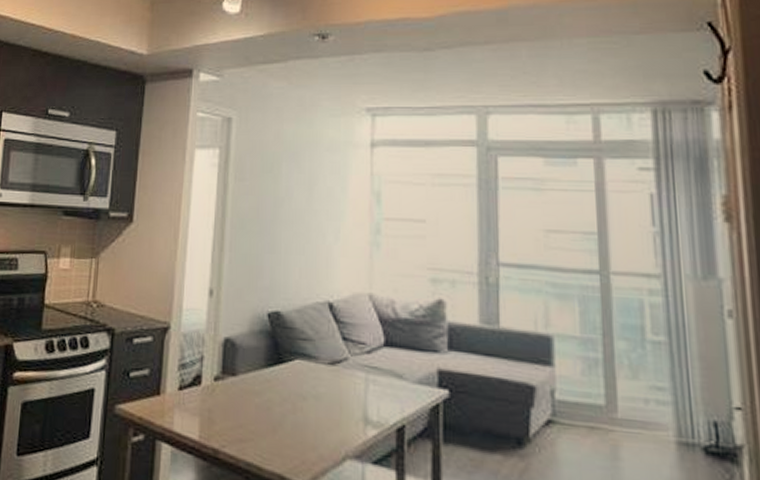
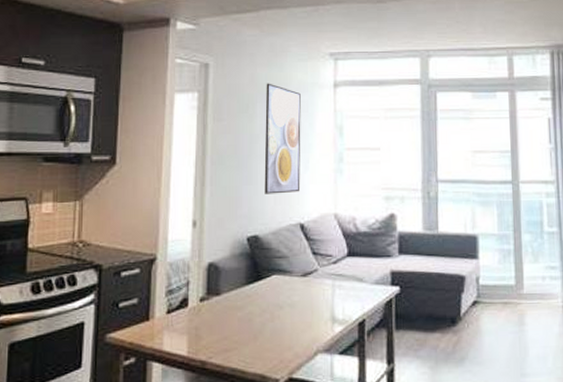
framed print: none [288,140,332,266] -> present [264,83,301,194]

